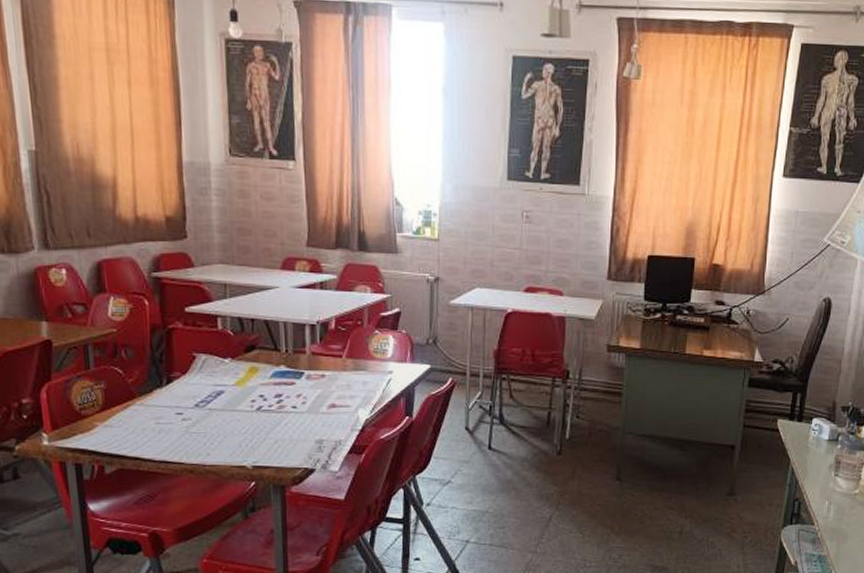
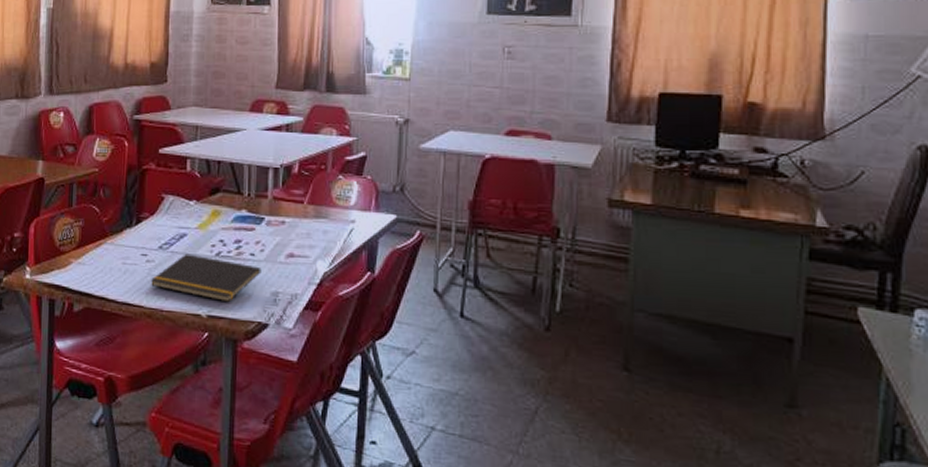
notepad: none [188,410,305,452] -> present [150,253,262,302]

